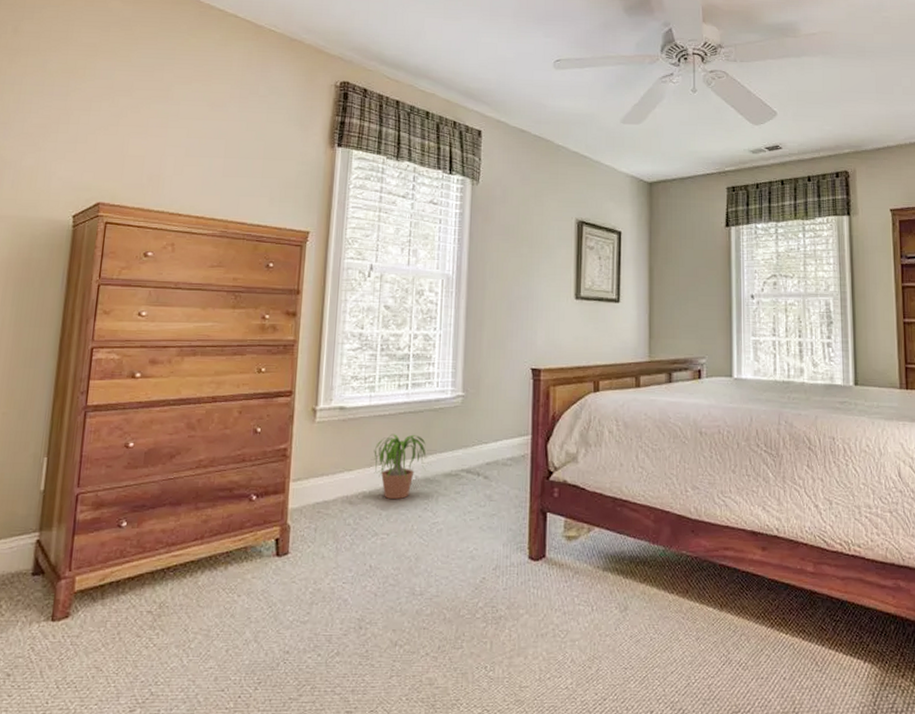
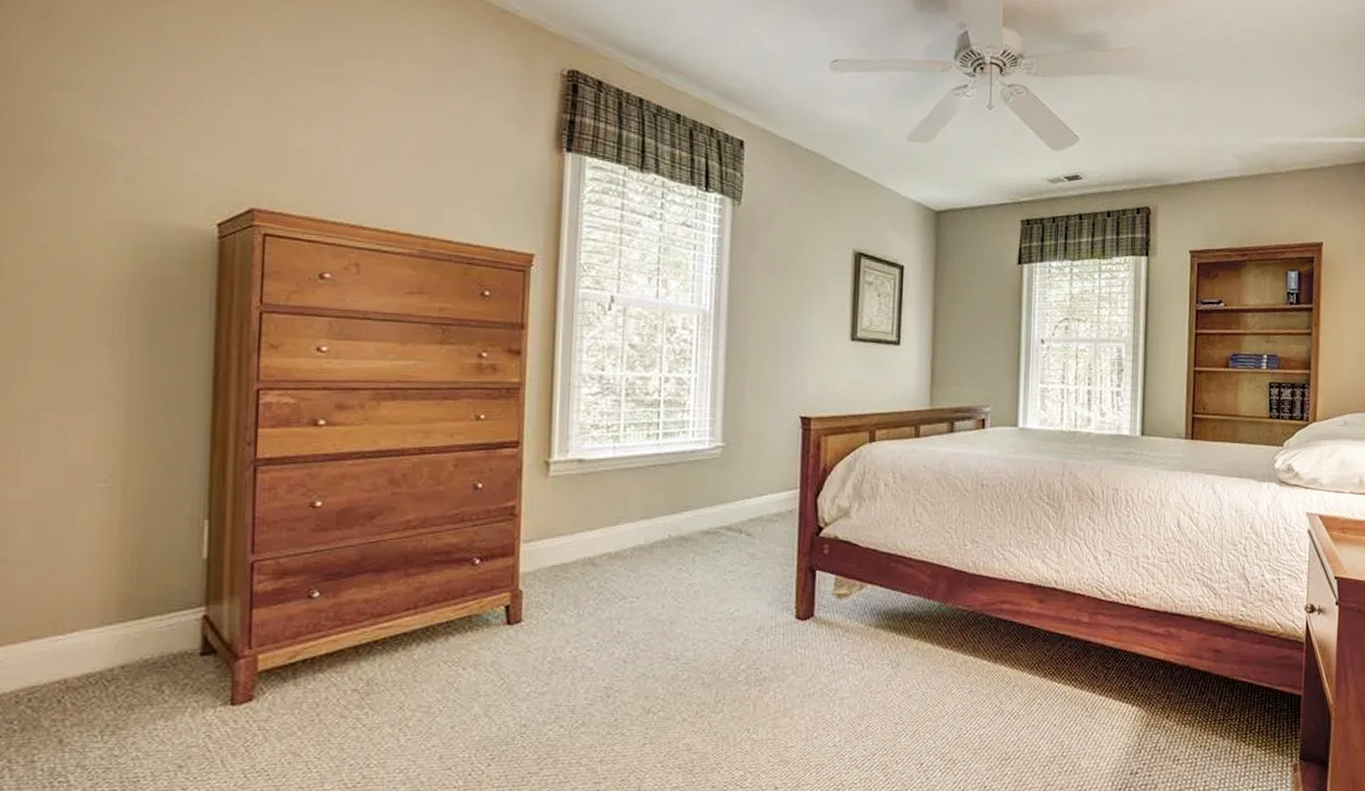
potted plant: present [372,434,431,499] -> none [618,489,687,559]

